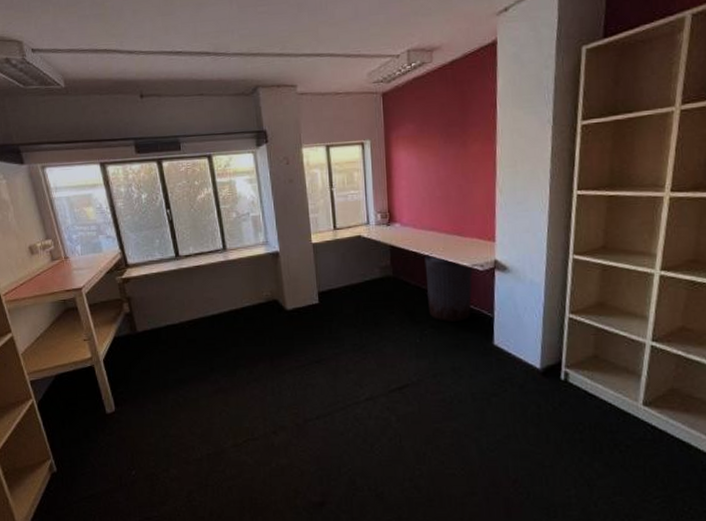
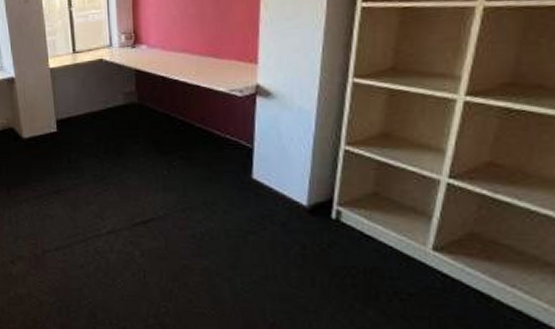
trash can: present [424,253,473,322] -> none [174,78,230,152]

